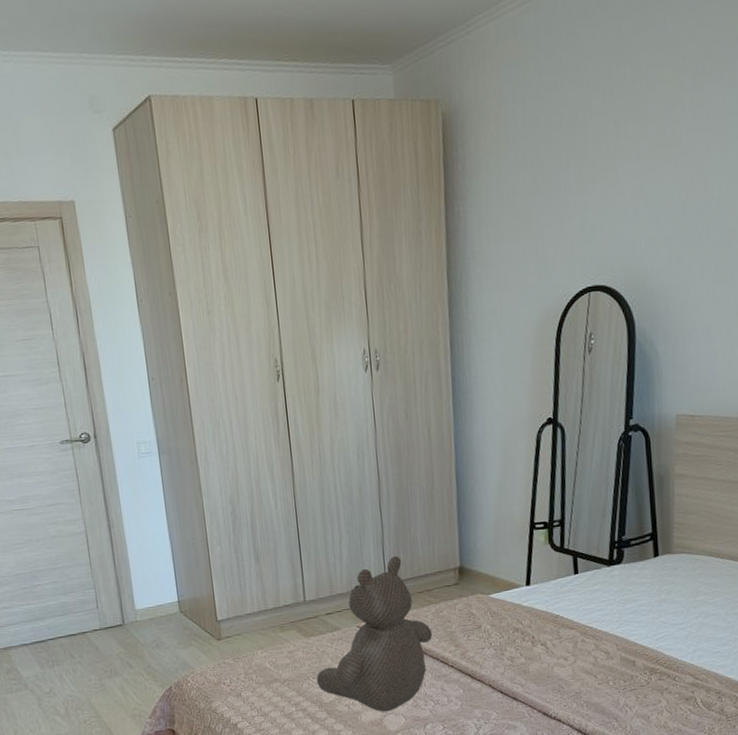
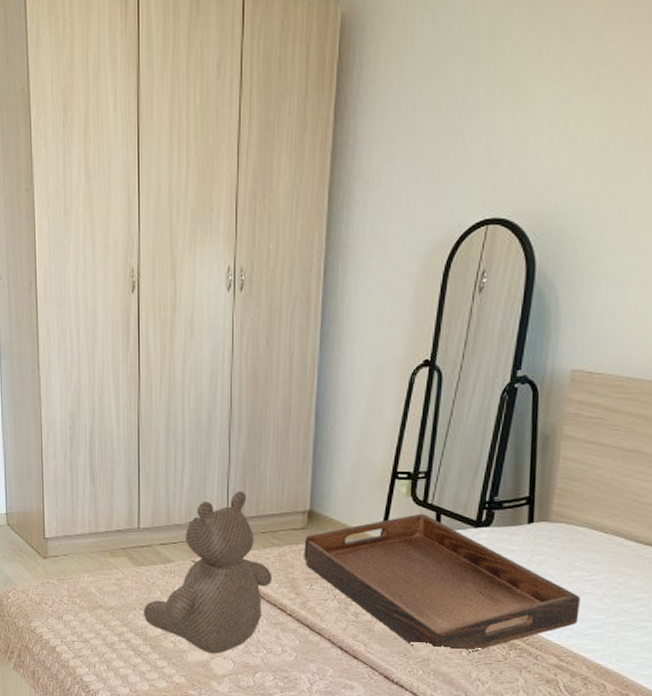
serving tray: none [458,558,707,682] -> present [304,513,580,653]

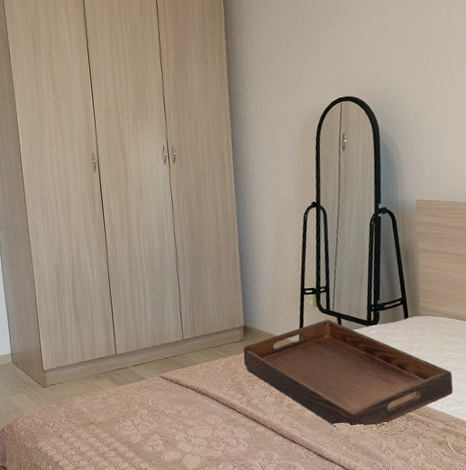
teddy bear: present [144,490,273,654] -> none [126,315,223,452]

